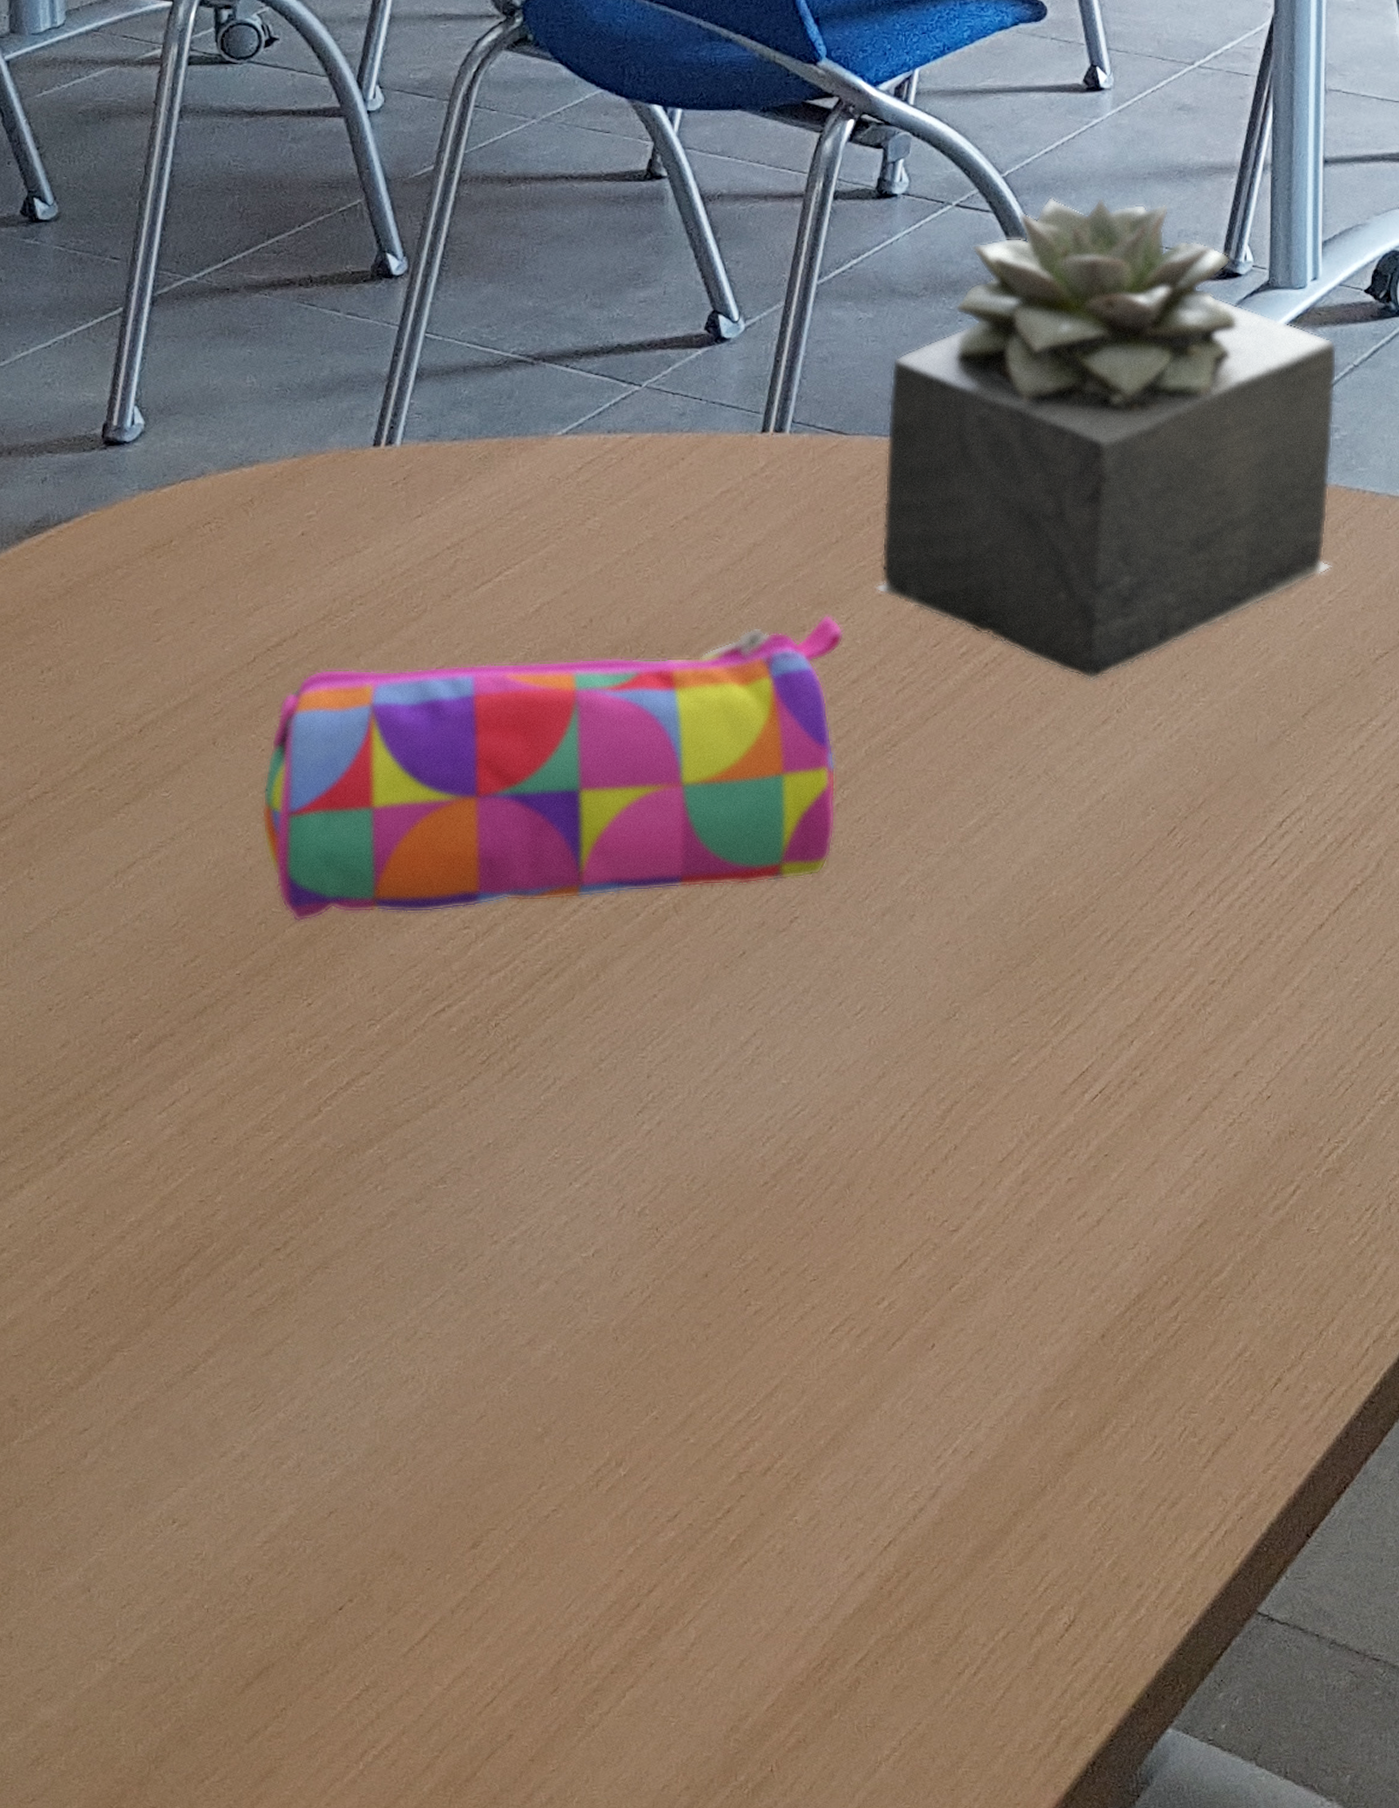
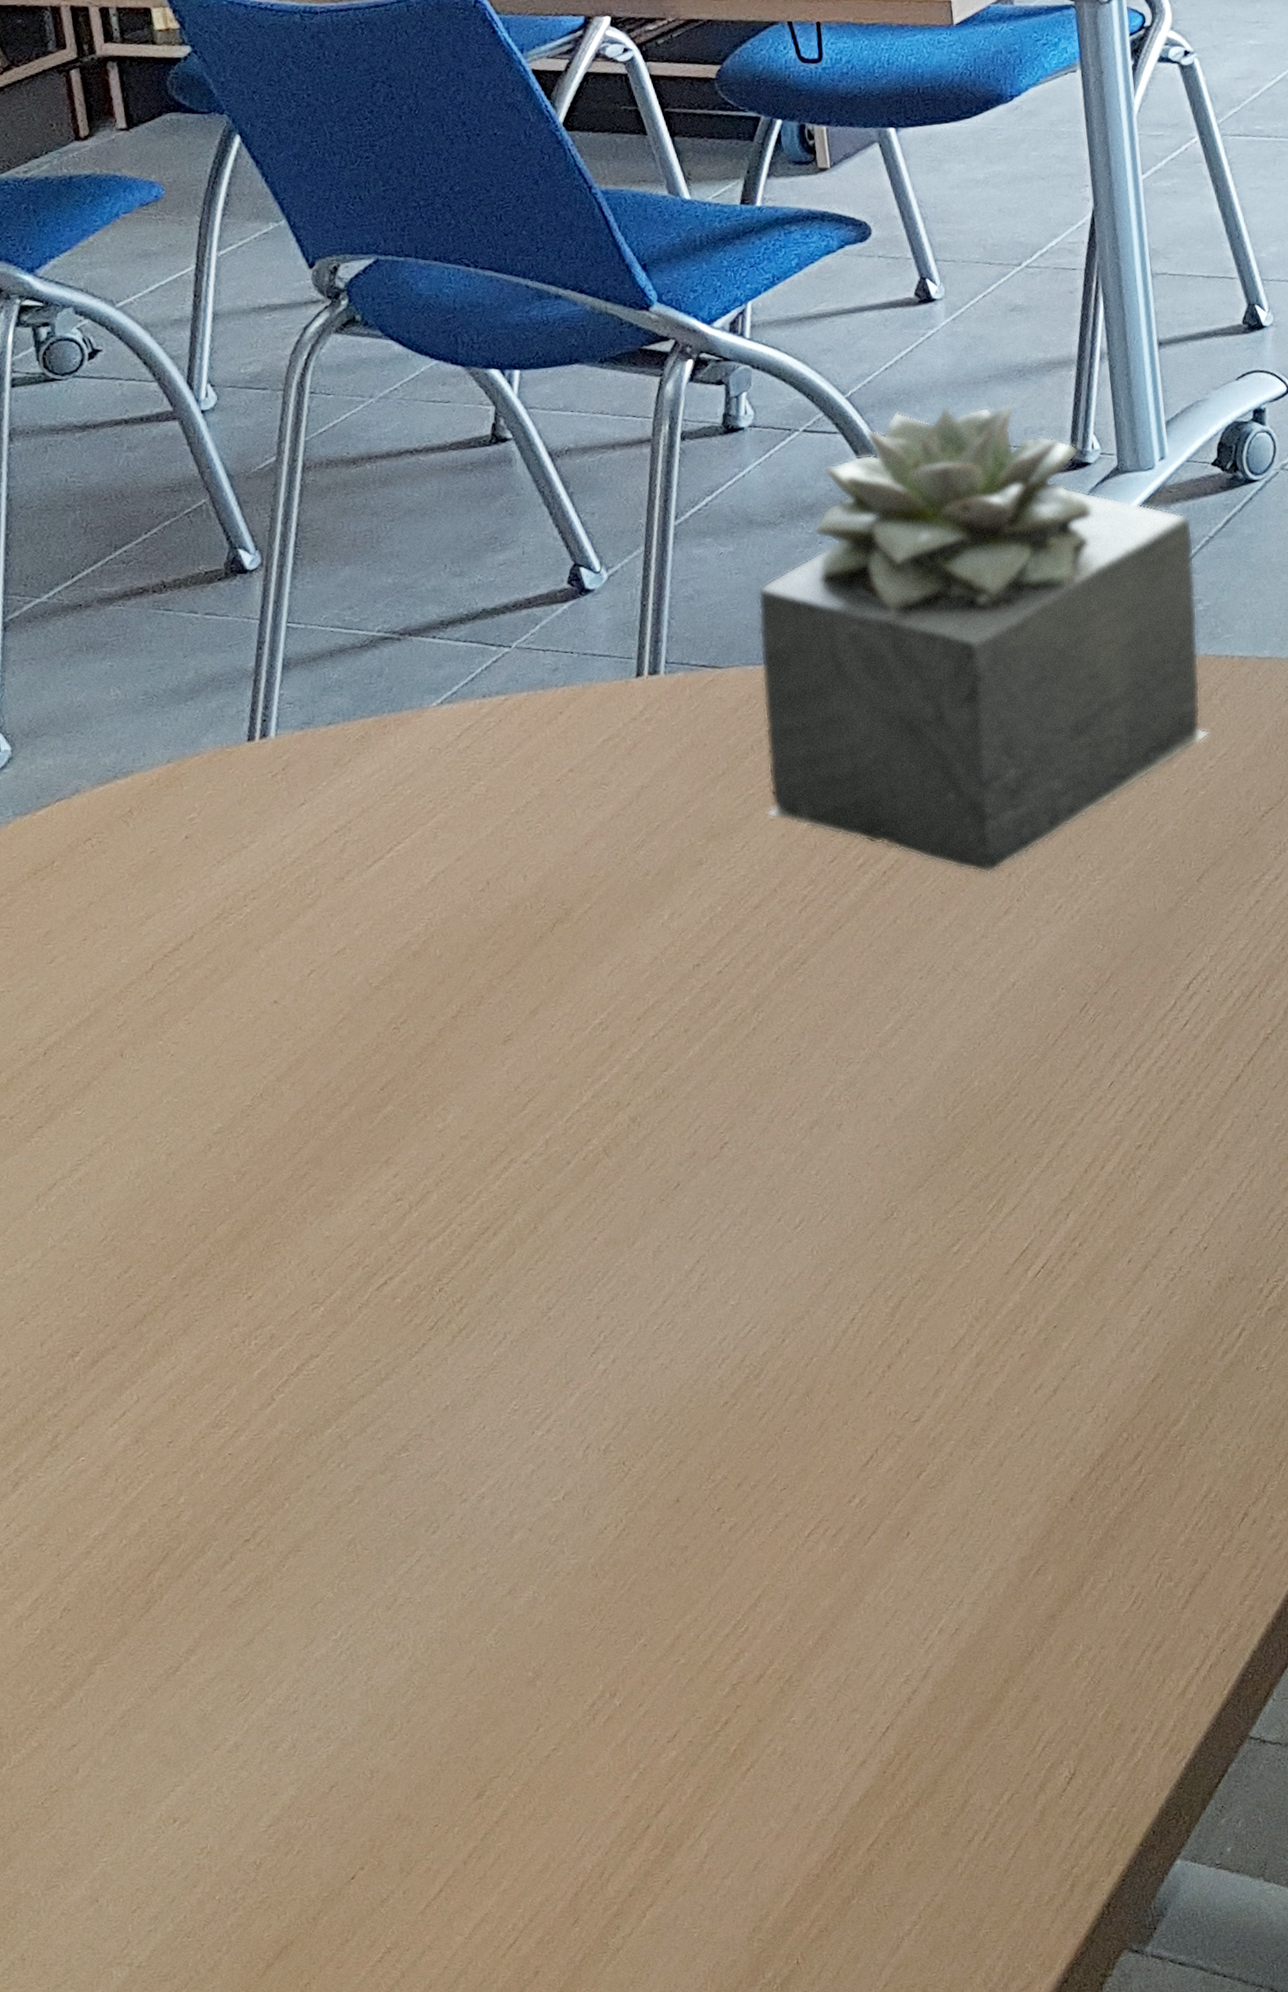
pencil case: present [261,614,845,922] -> none [177,845,755,1219]

